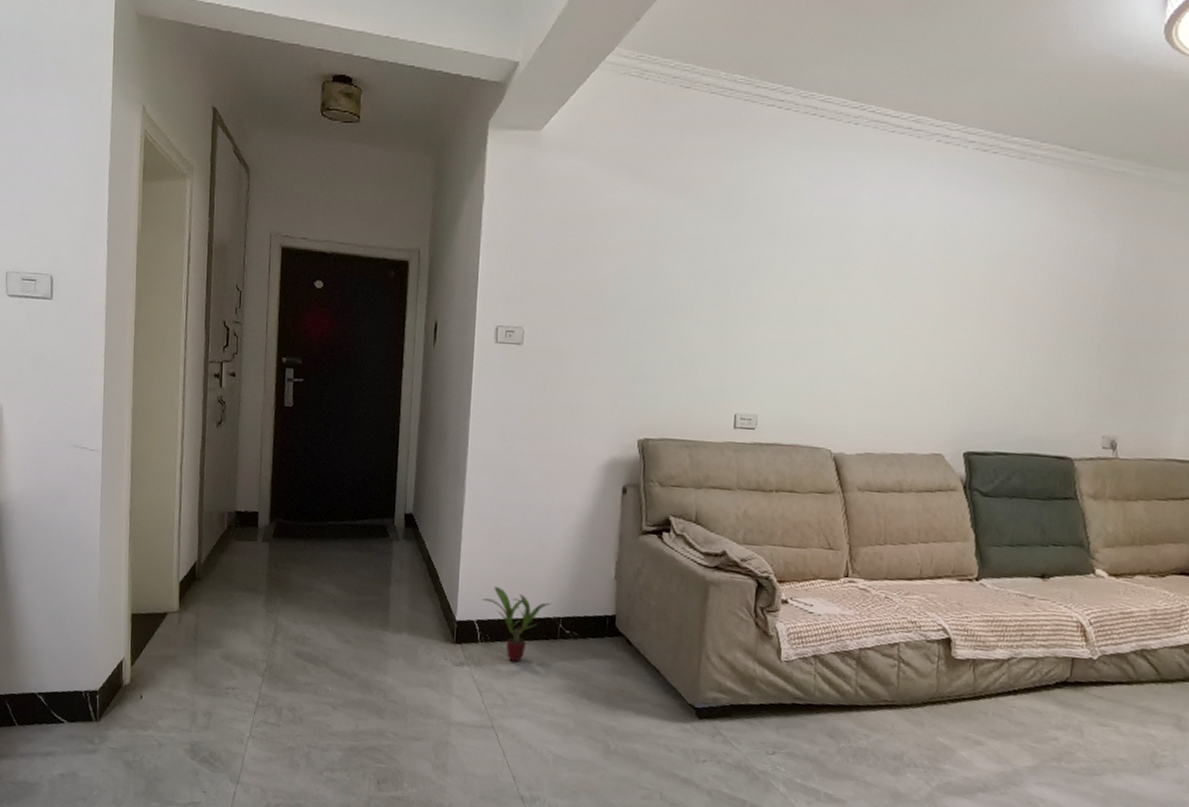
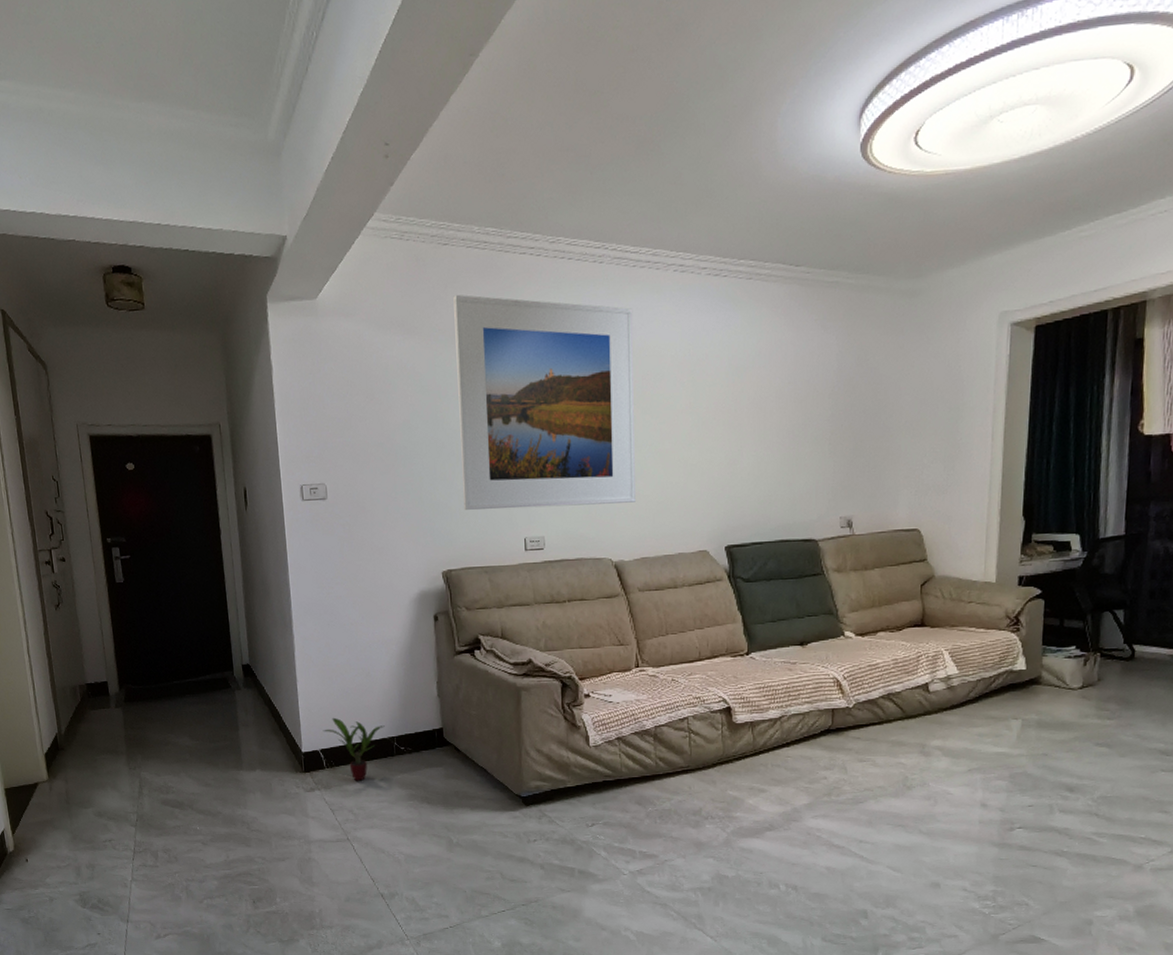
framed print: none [672,142,887,390] -> present [453,295,636,510]

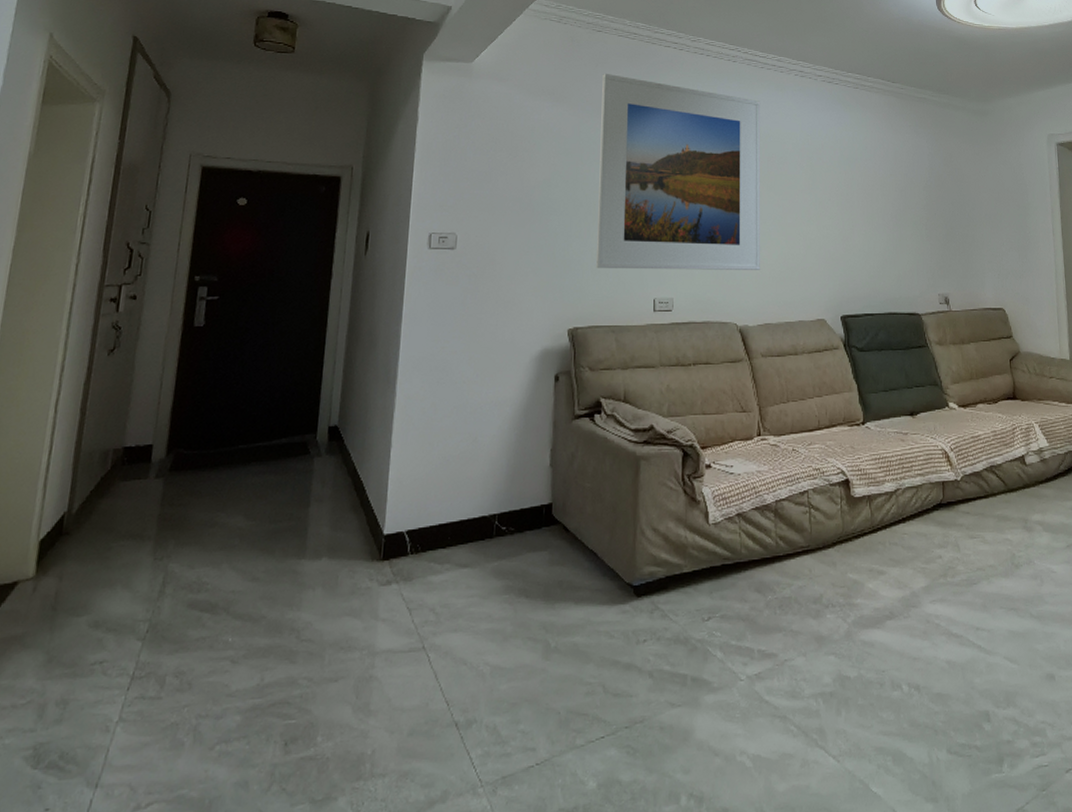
potted plant: present [322,717,385,781] -> none [412,490,487,570]

